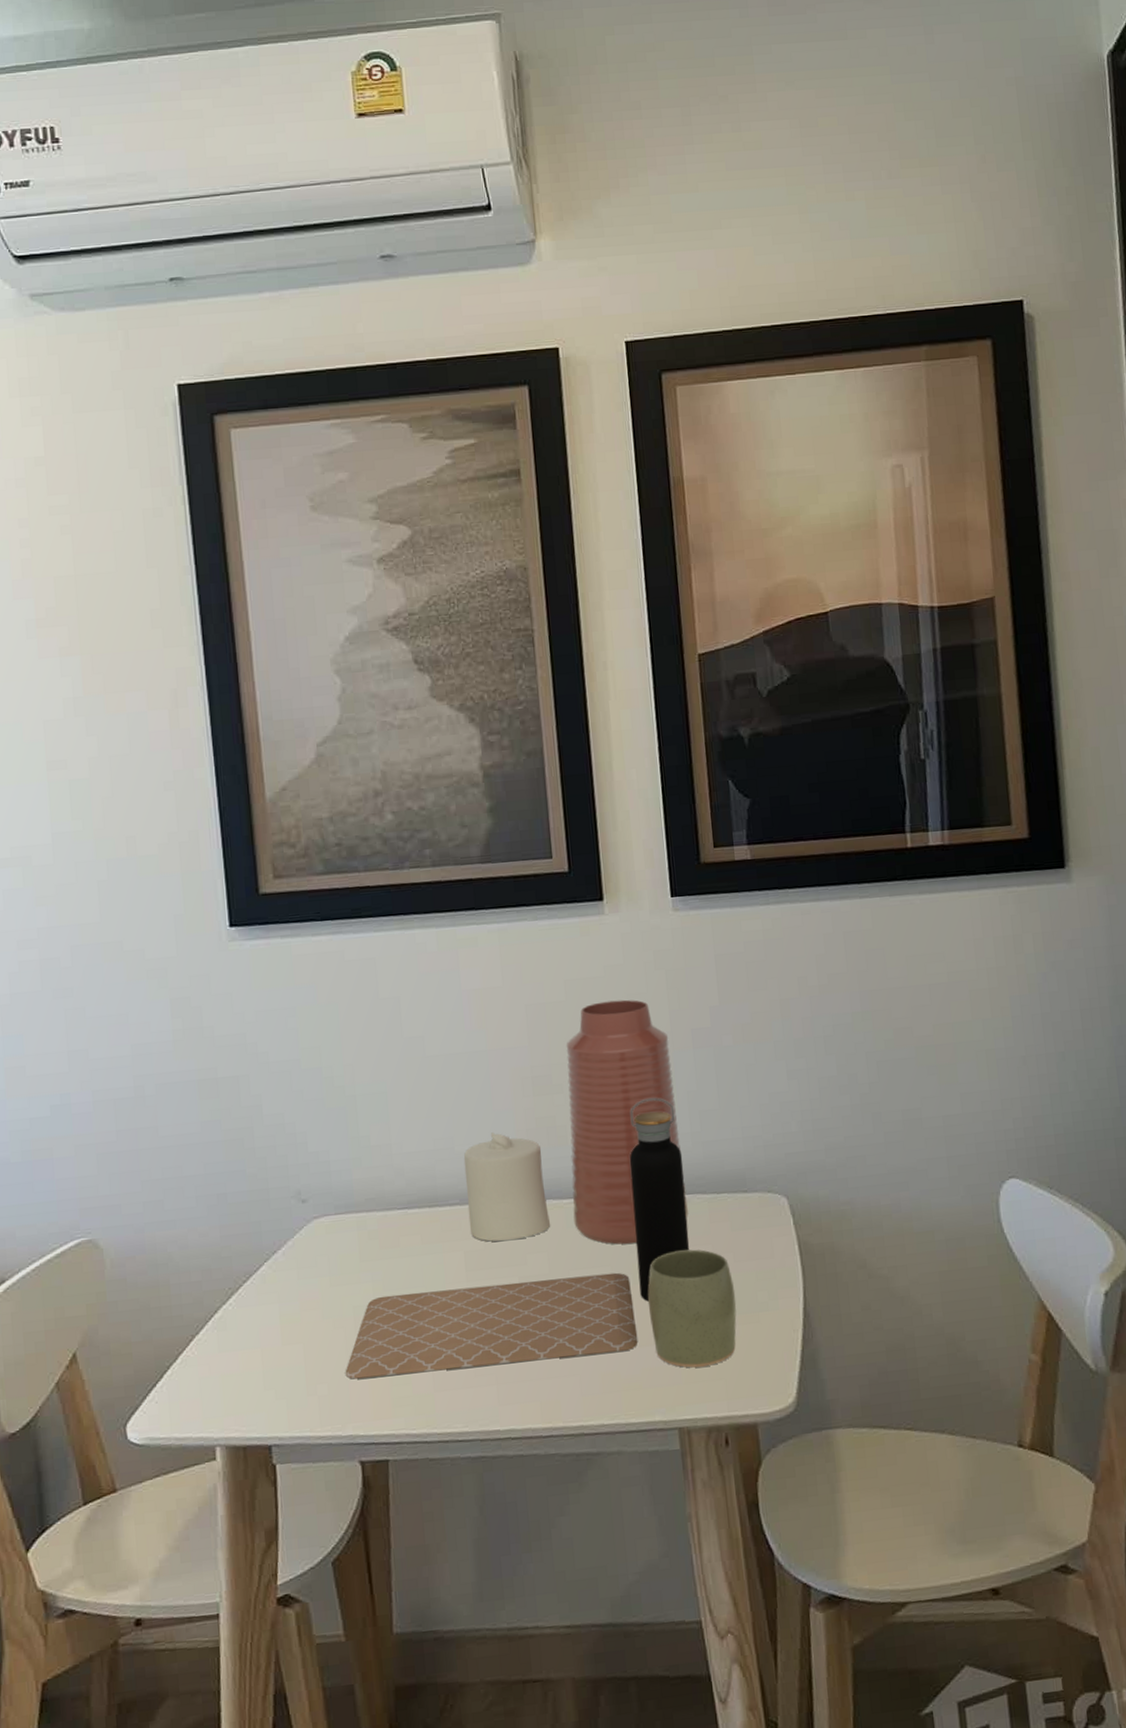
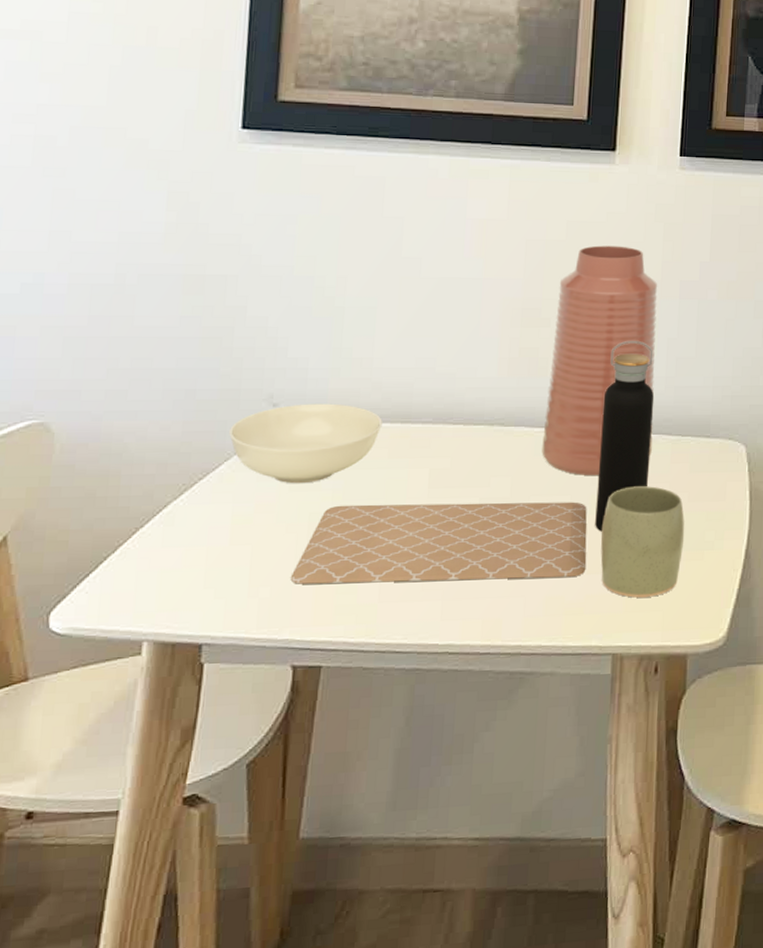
bowl: none [264,1194,411,1279] -> present [229,403,382,484]
candle: present [463,1132,550,1242] -> none [438,357,521,463]

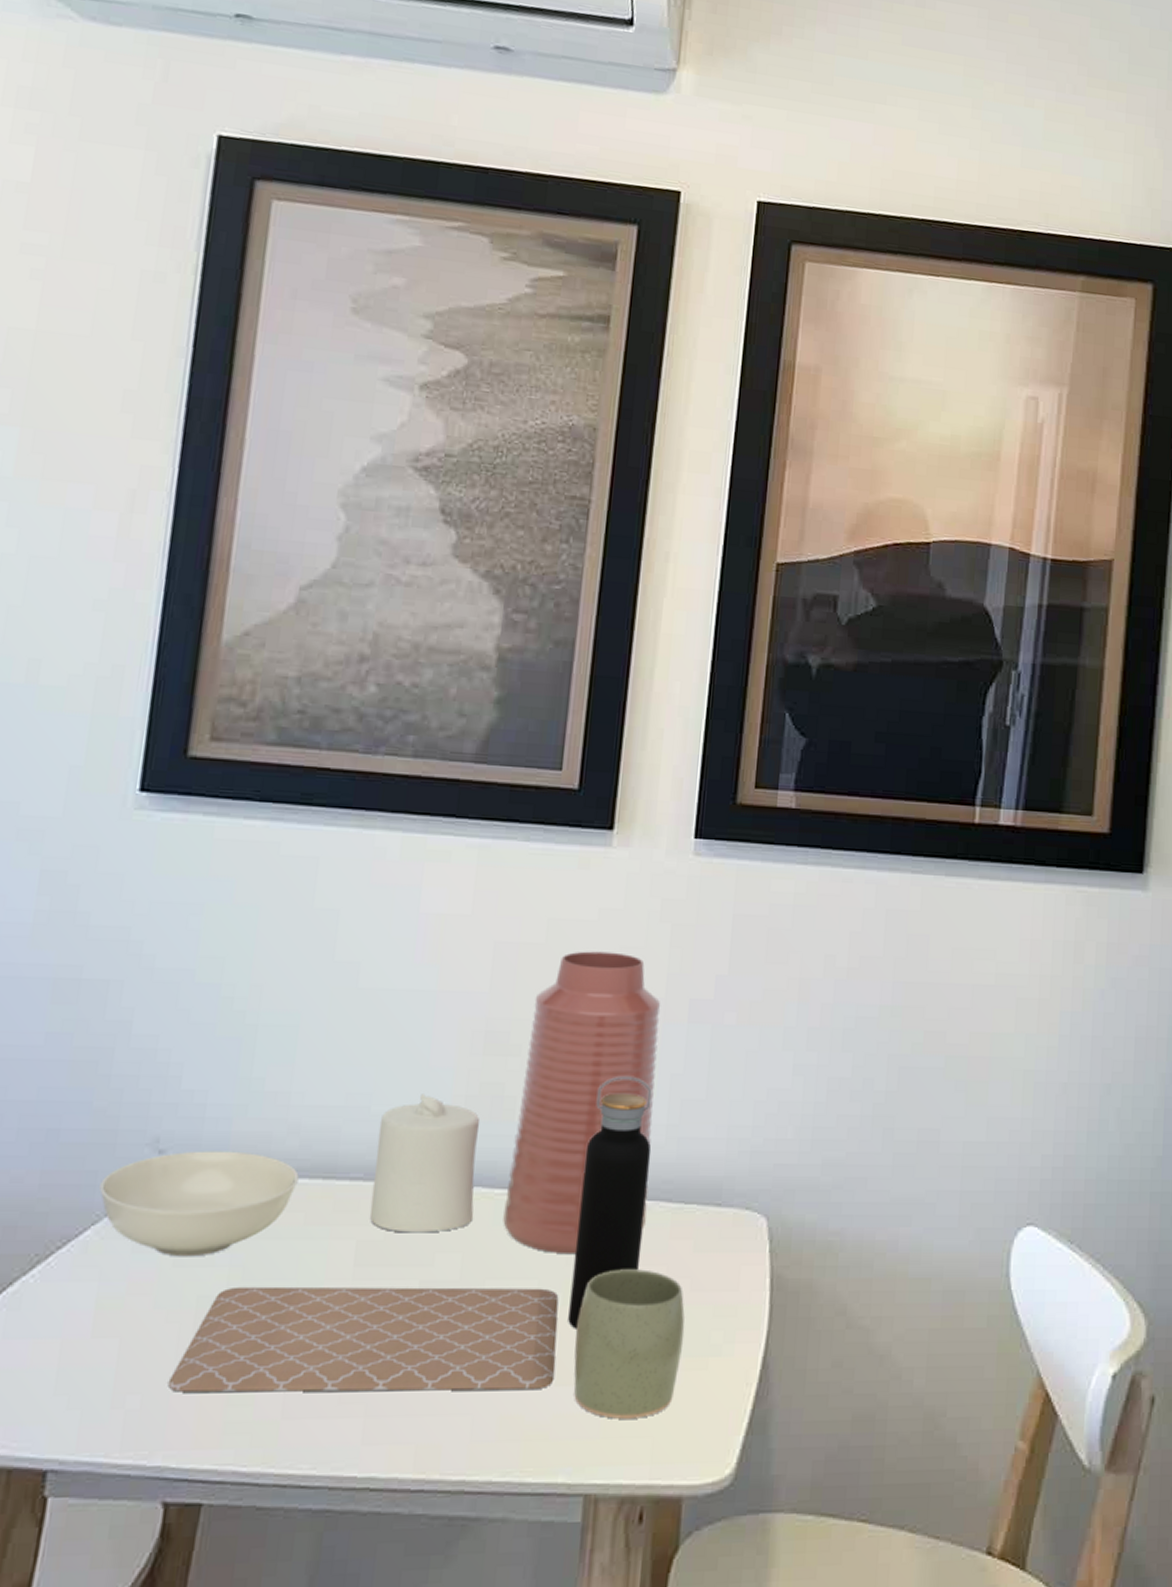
candle: none [438,357,521,463] -> present [370,1094,480,1233]

